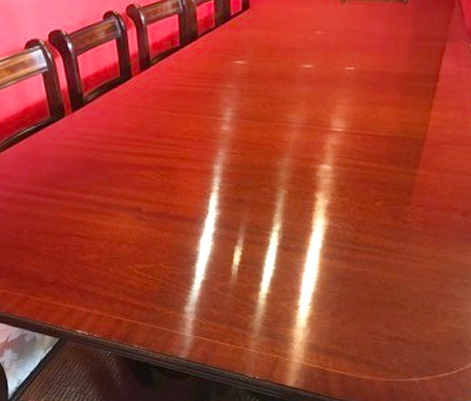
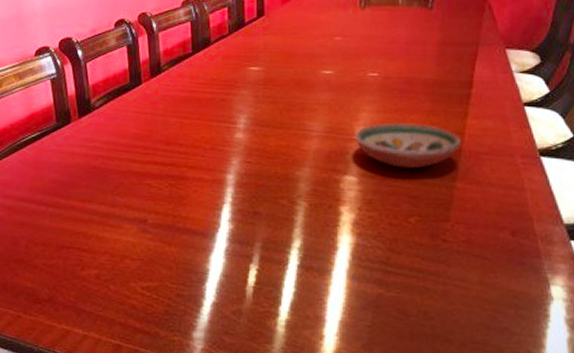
decorative bowl: none [331,114,425,157] -> present [355,122,461,168]

